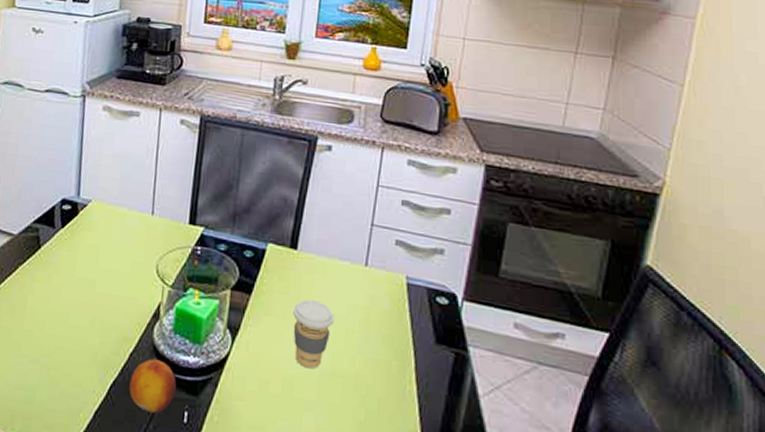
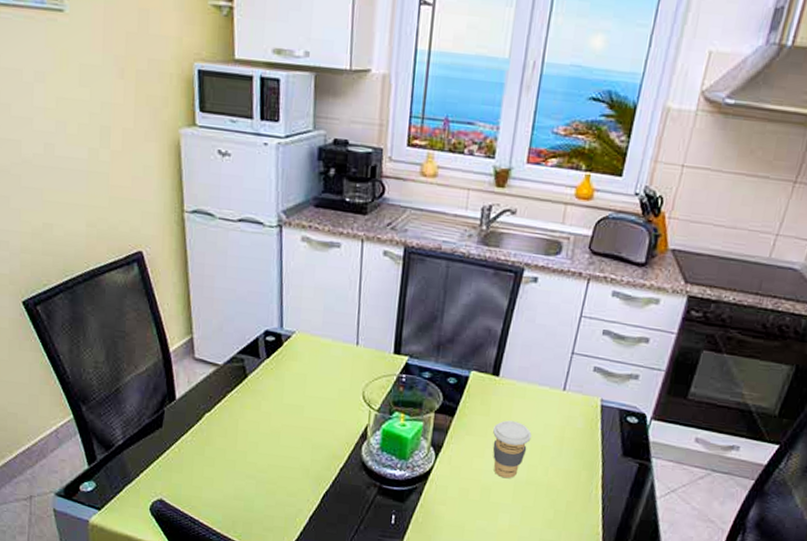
fruit: present [129,359,176,413] -> none [341,473,384,517]

